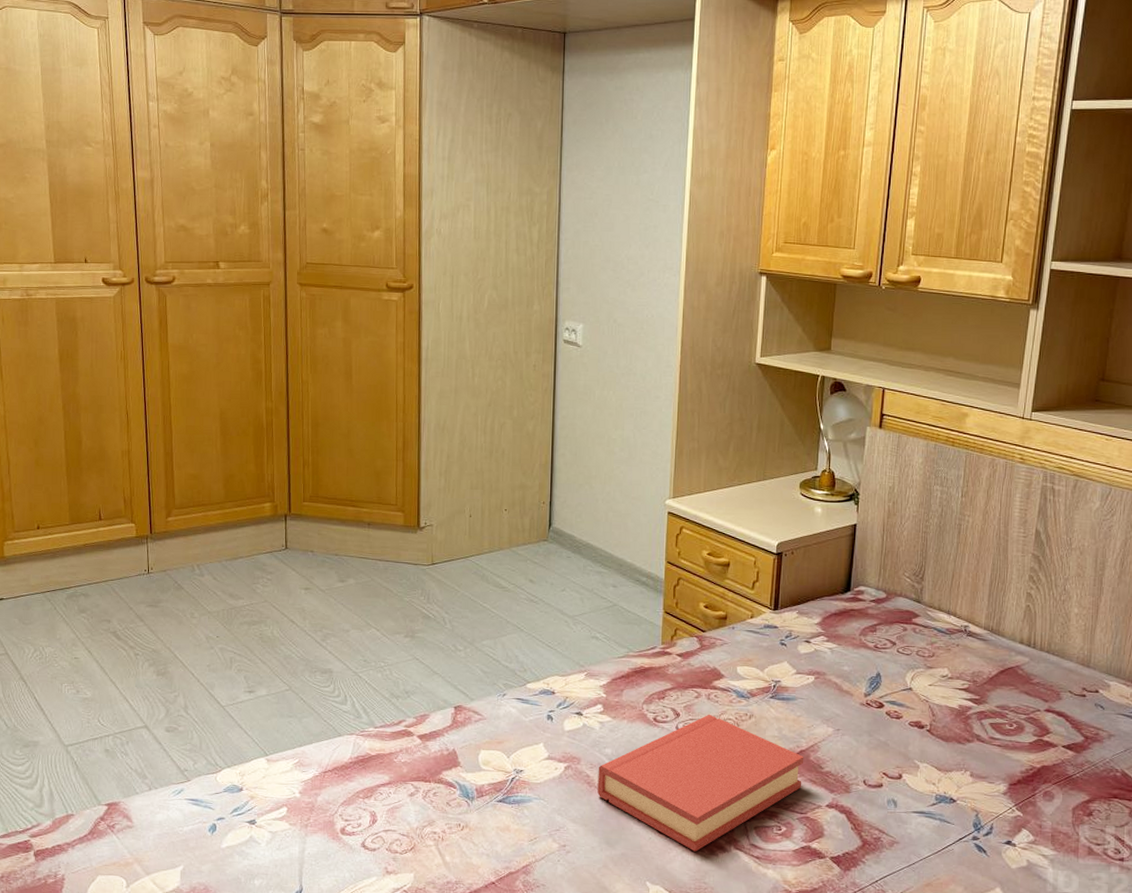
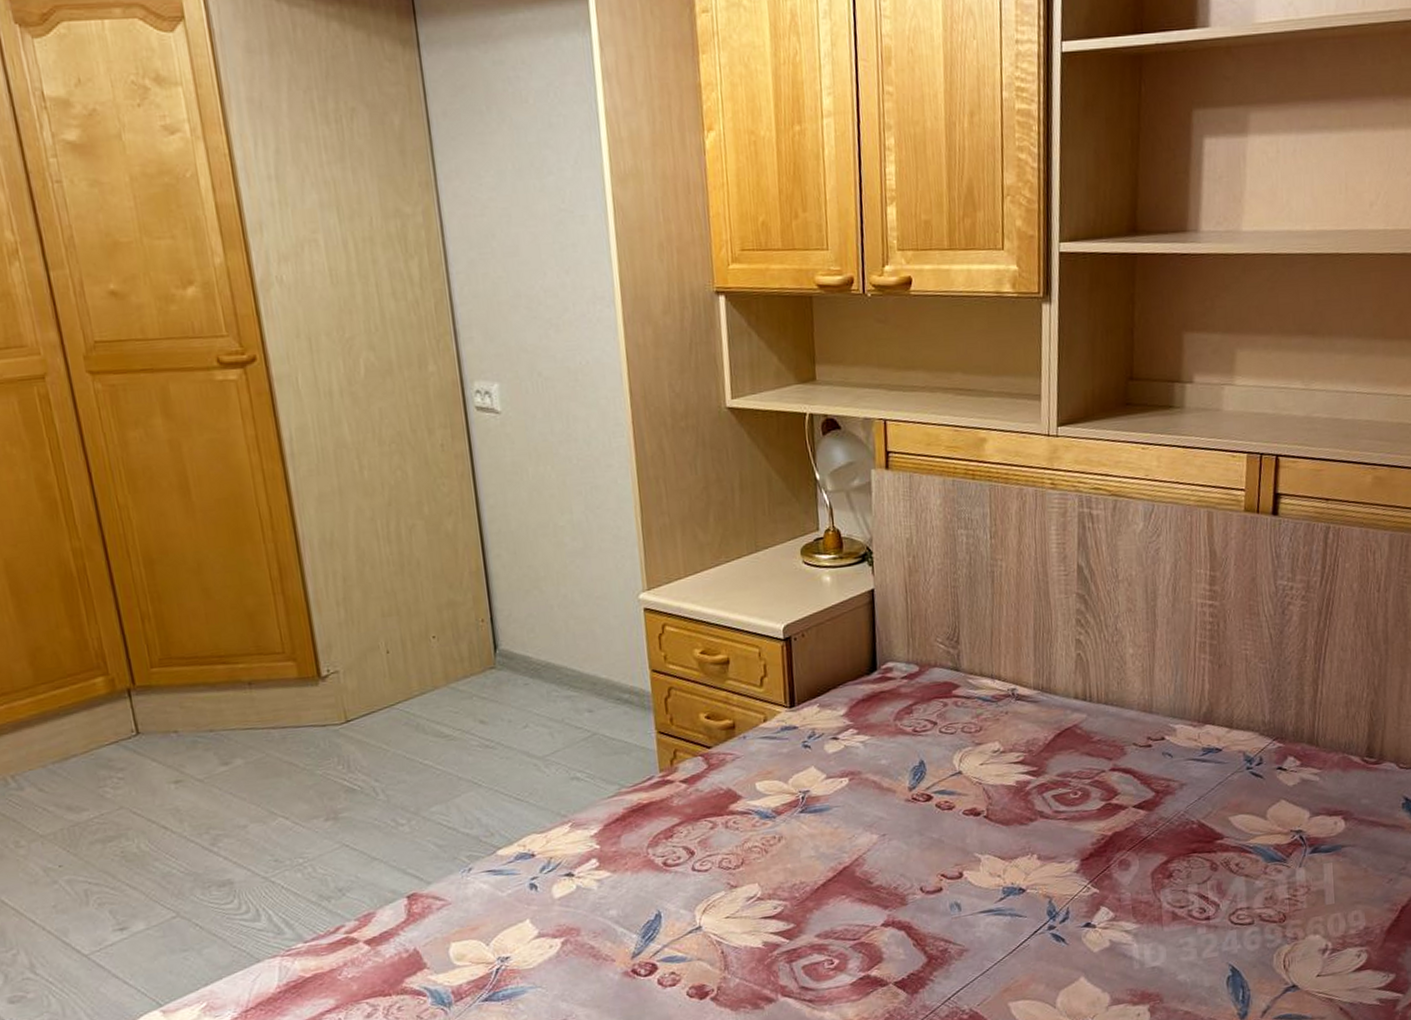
hardback book: present [597,714,804,852] -> none [603,845,851,1010]

